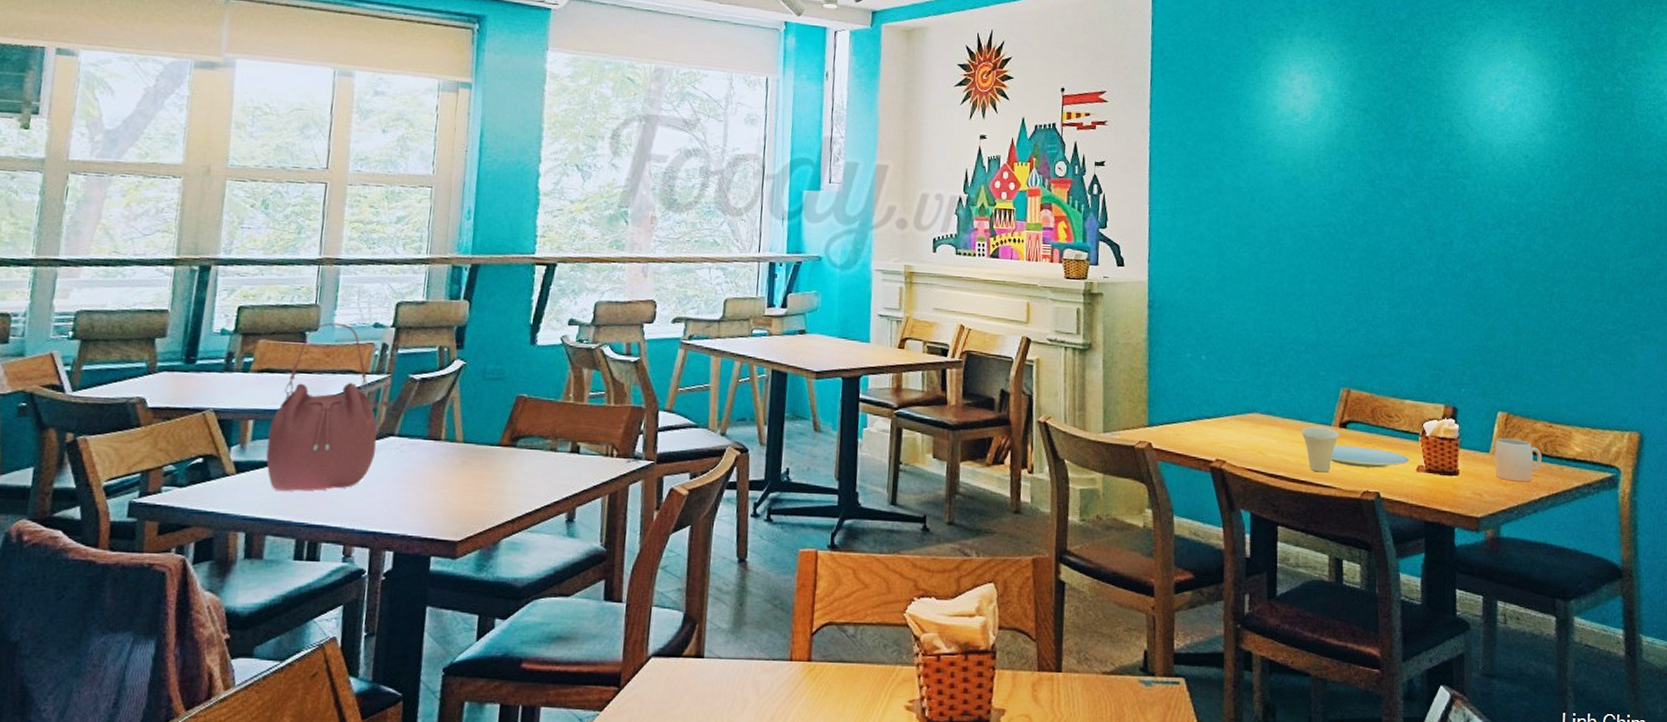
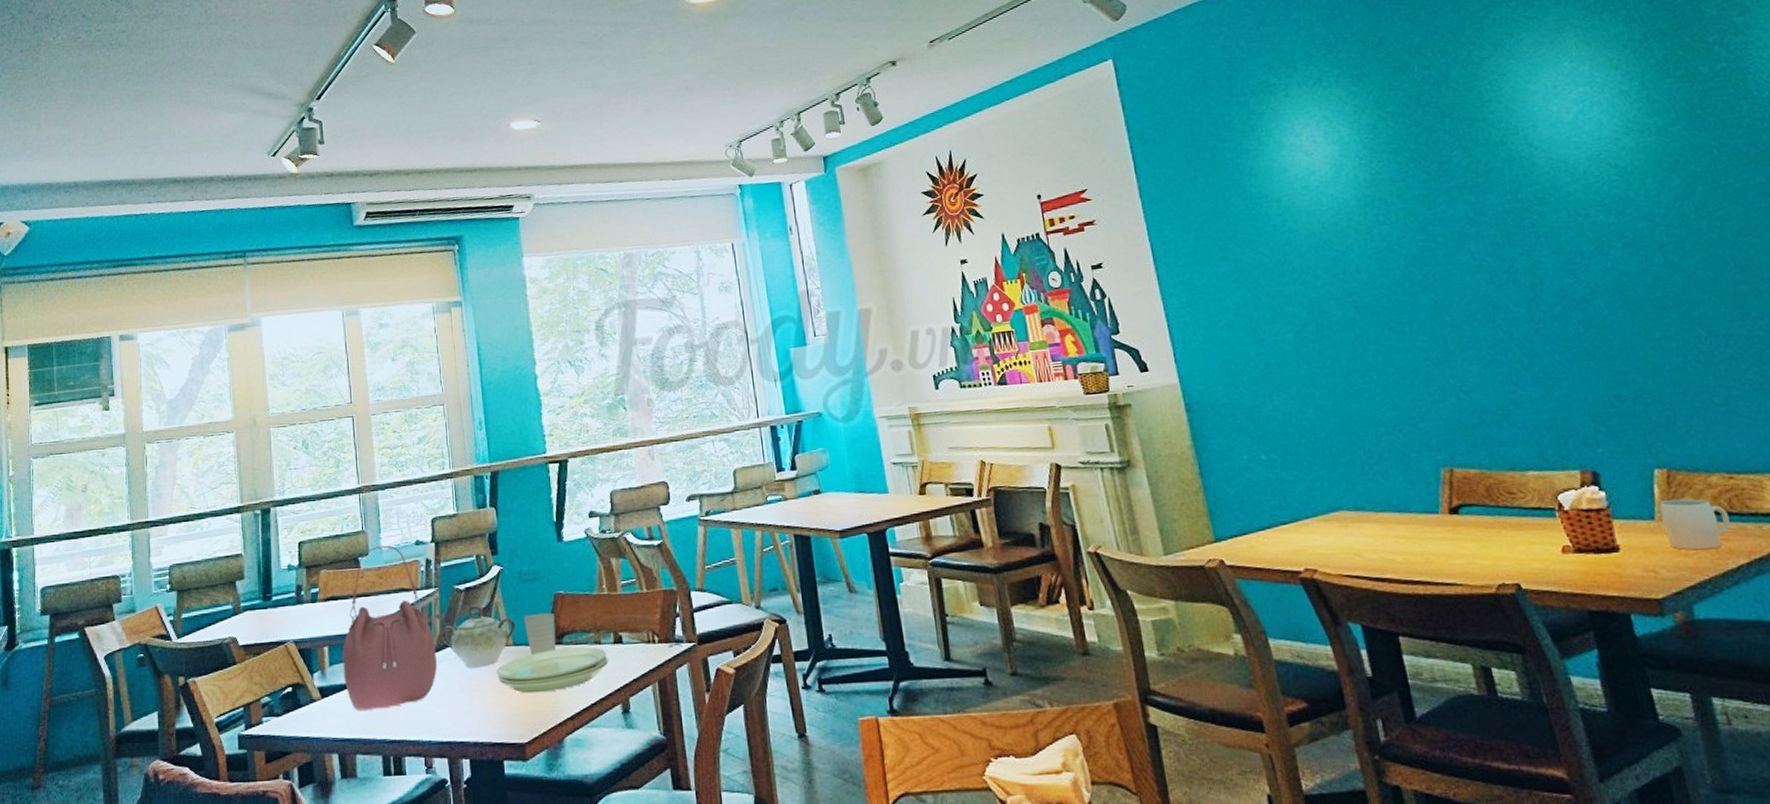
sugar bowl: none [385,397,469,461] -> present [441,605,515,668]
plate: none [438,451,561,493] -> present [495,647,609,693]
cup: none [478,413,513,455] -> present [524,612,556,656]
cup: present [1301,426,1339,473] -> none [1402,516,1452,569]
plate: present [1331,445,1409,468] -> none [1446,532,1550,557]

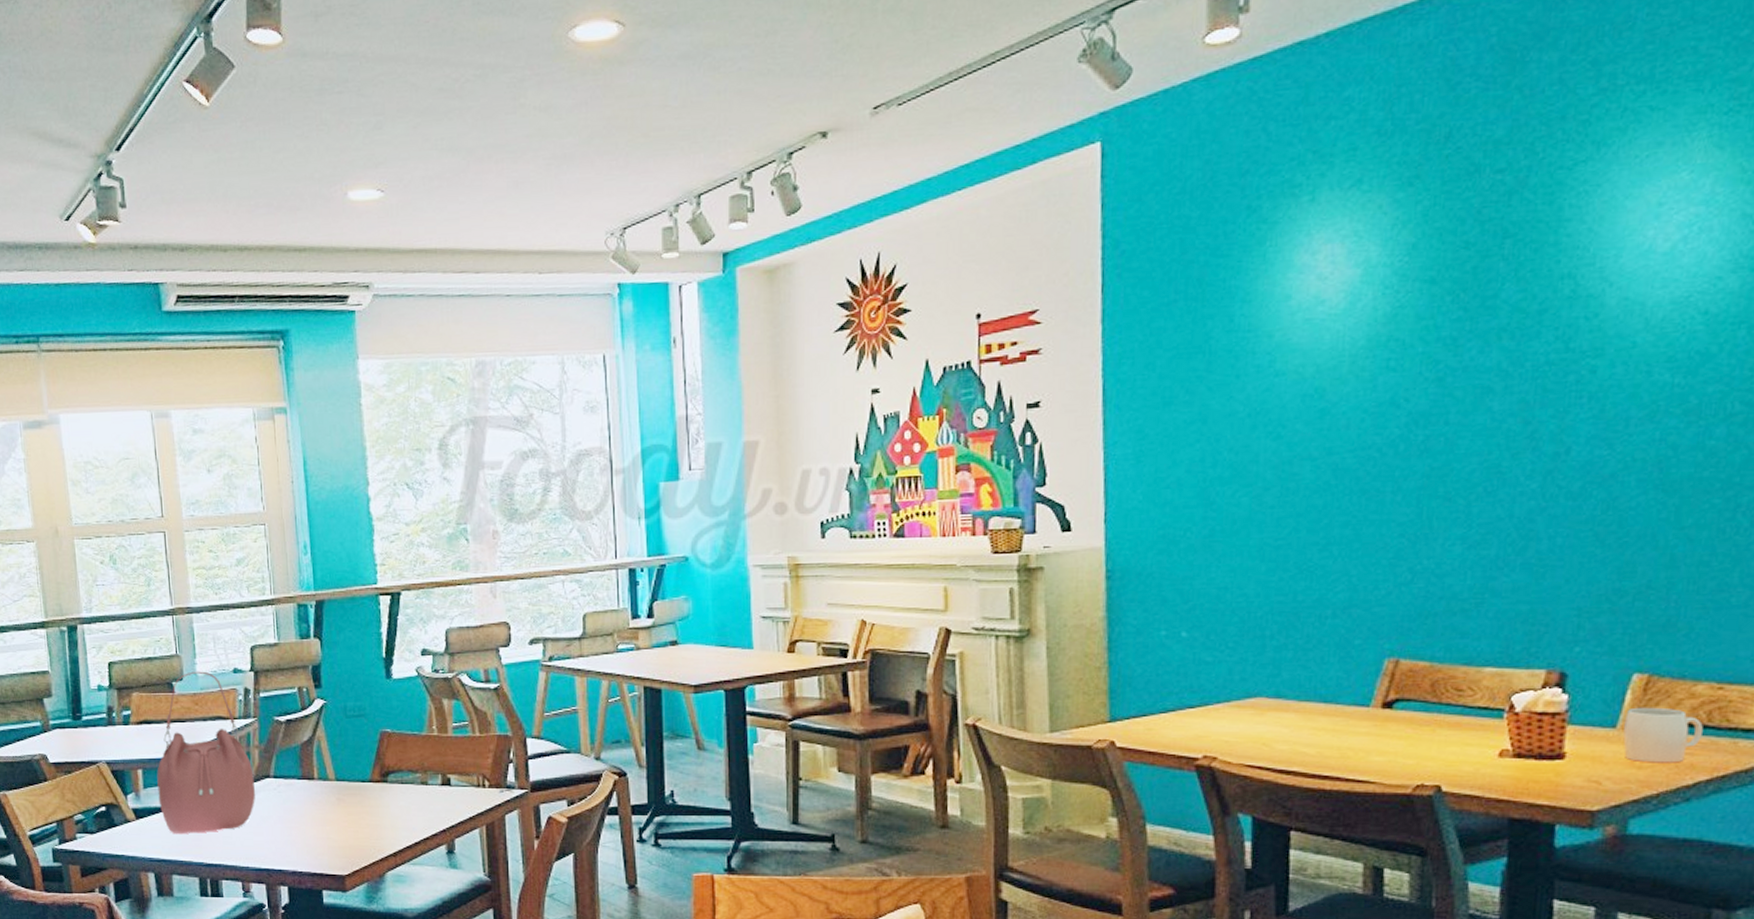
sugar bowl: present [441,605,515,668] -> none [260,738,338,800]
plate: present [495,647,609,693] -> none [316,787,435,828]
cup: present [524,612,556,656] -> none [347,750,381,792]

